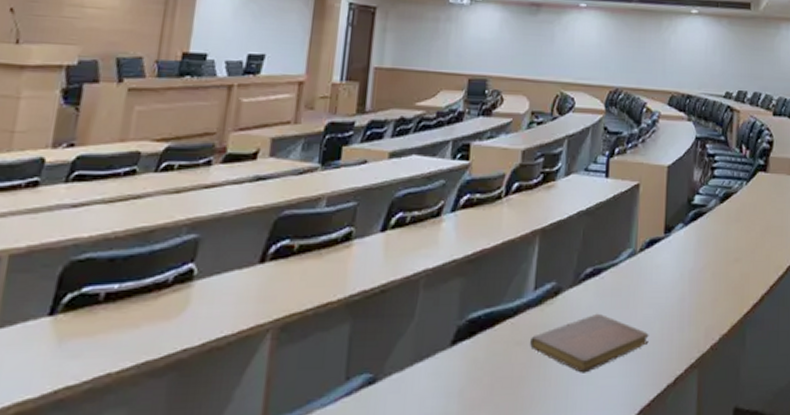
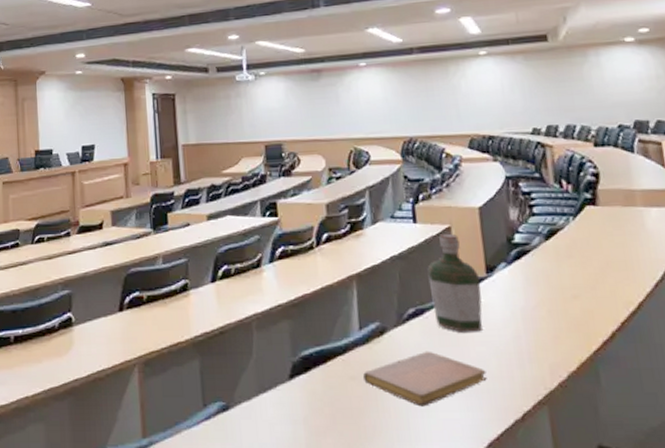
bottle: none [610,190,658,294] -> present [427,233,483,332]

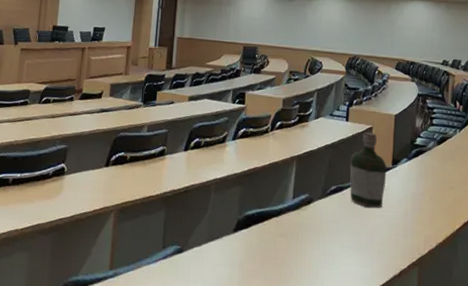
notebook: present [363,351,487,407] -> none [290,219,380,261]

